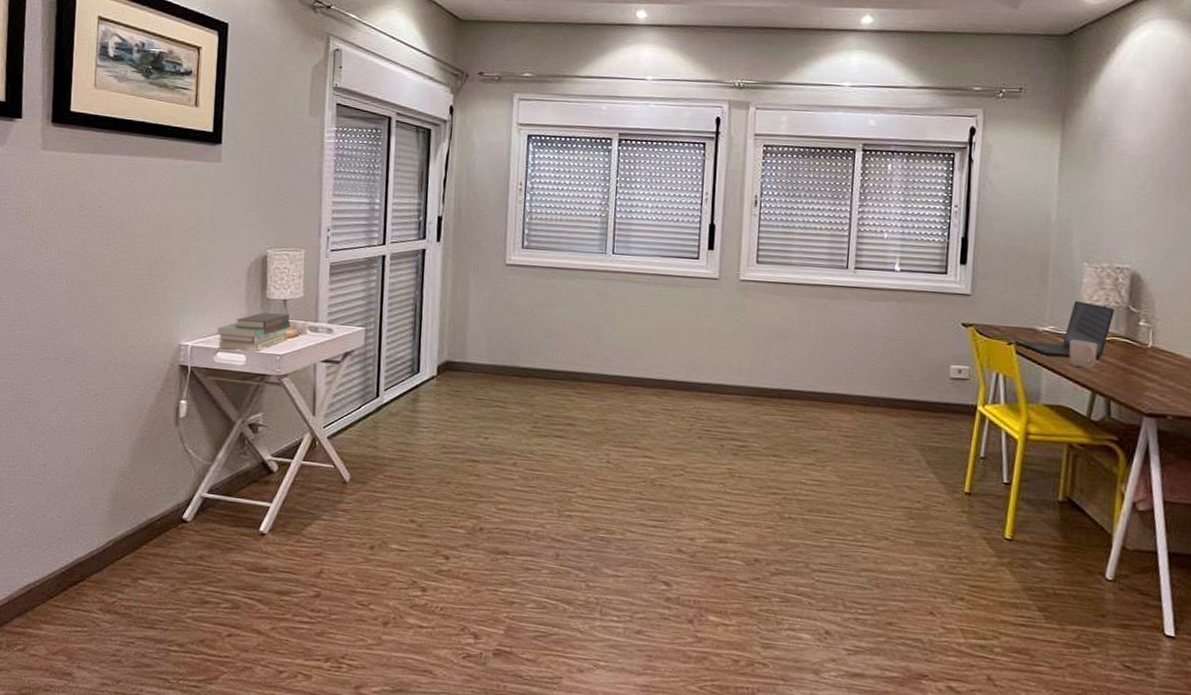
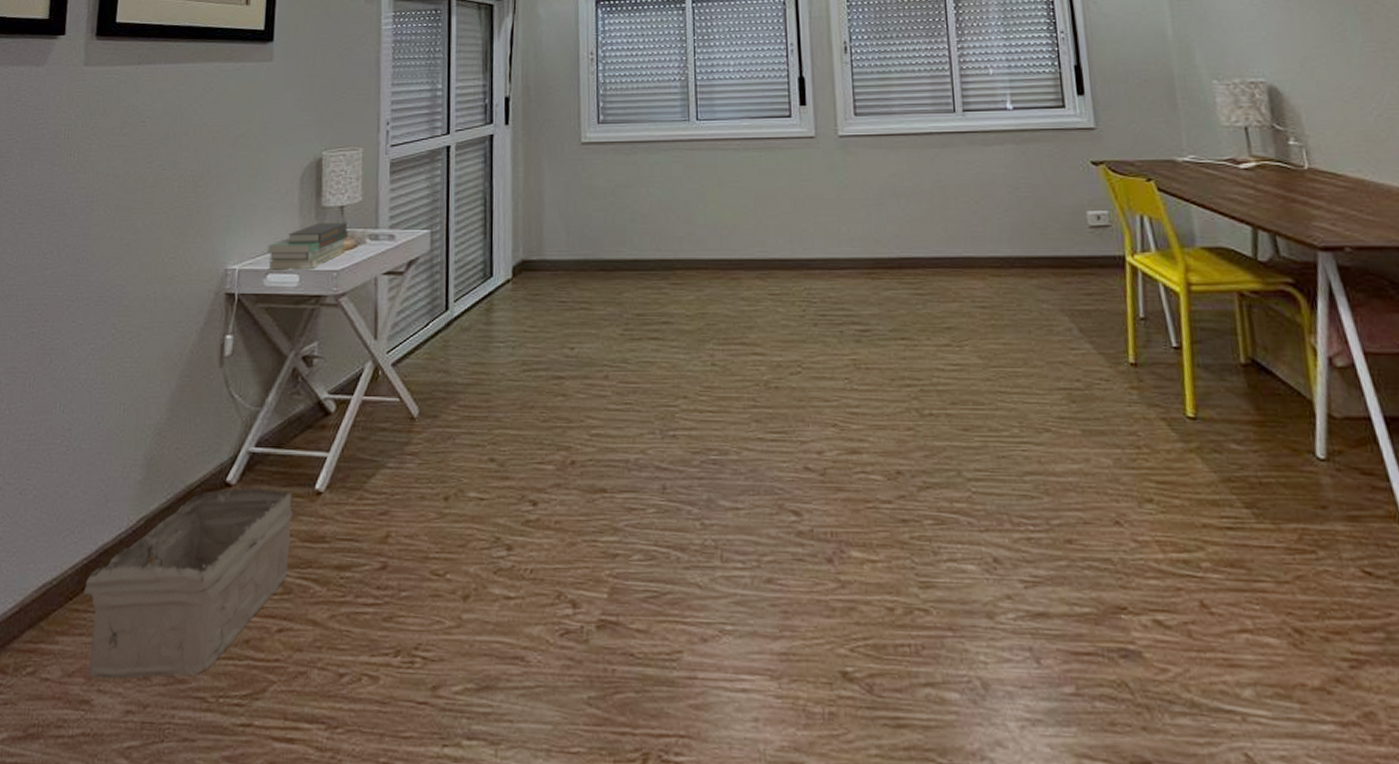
basket: none [46,524,241,662] -> present [65,487,294,679]
laptop: present [1014,301,1115,360] -> none [1153,124,1259,189]
mug: present [1068,339,1099,369] -> none [1215,168,1250,200]

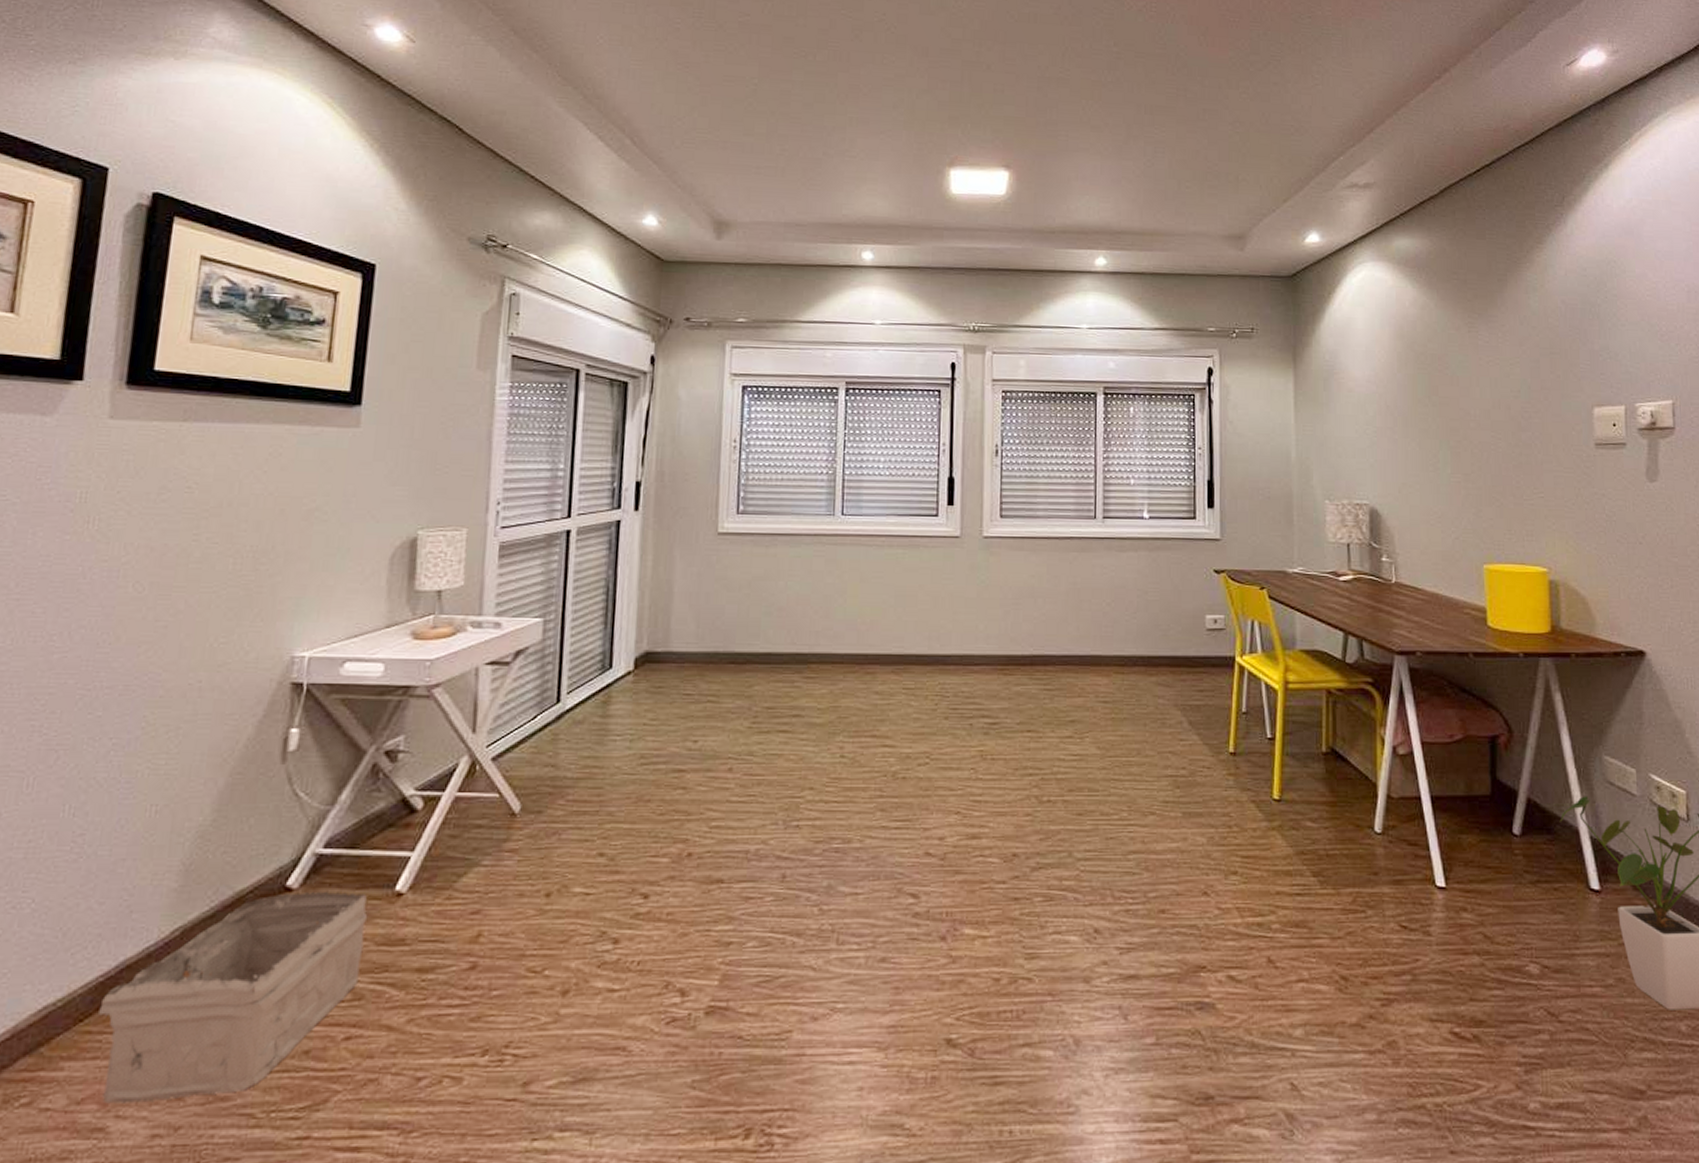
books: present [268,223,348,270] -> none [346,608,446,659]

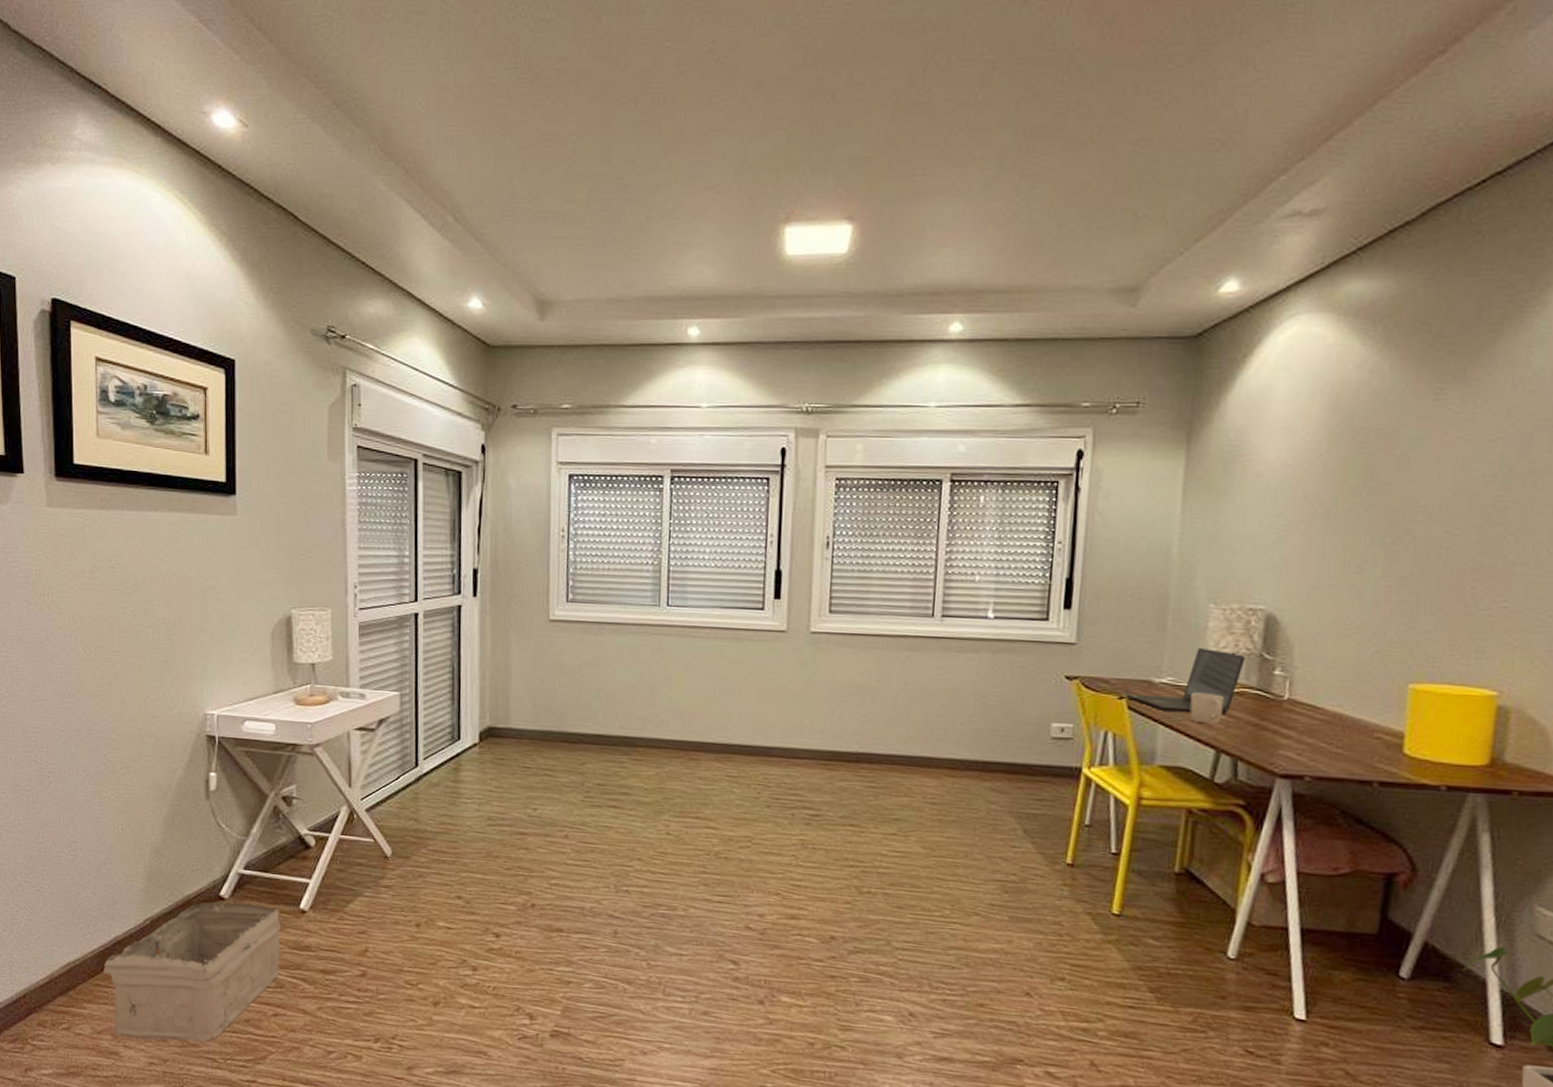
laptop: none [1266,540,1358,599] -> present [1126,648,1245,714]
mug: none [1319,580,1346,609] -> present [1189,692,1225,725]

